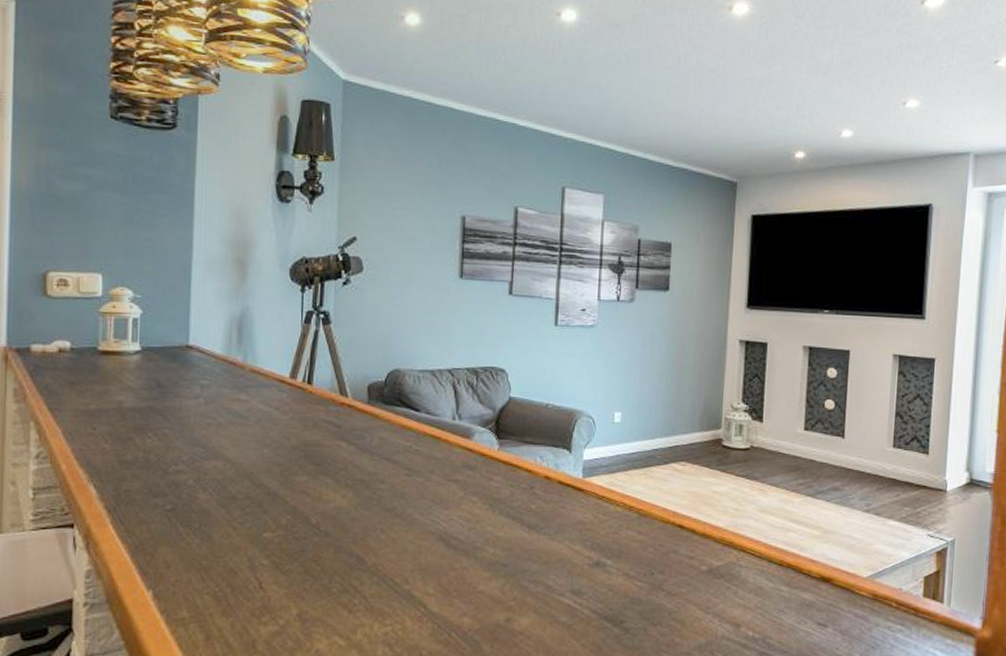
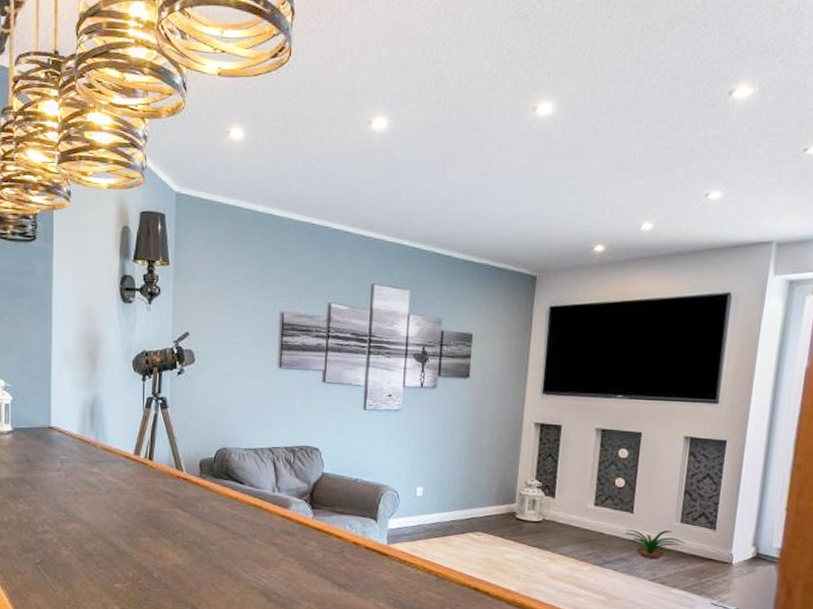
plant: none [832,455,899,487] -> present [620,529,685,559]

